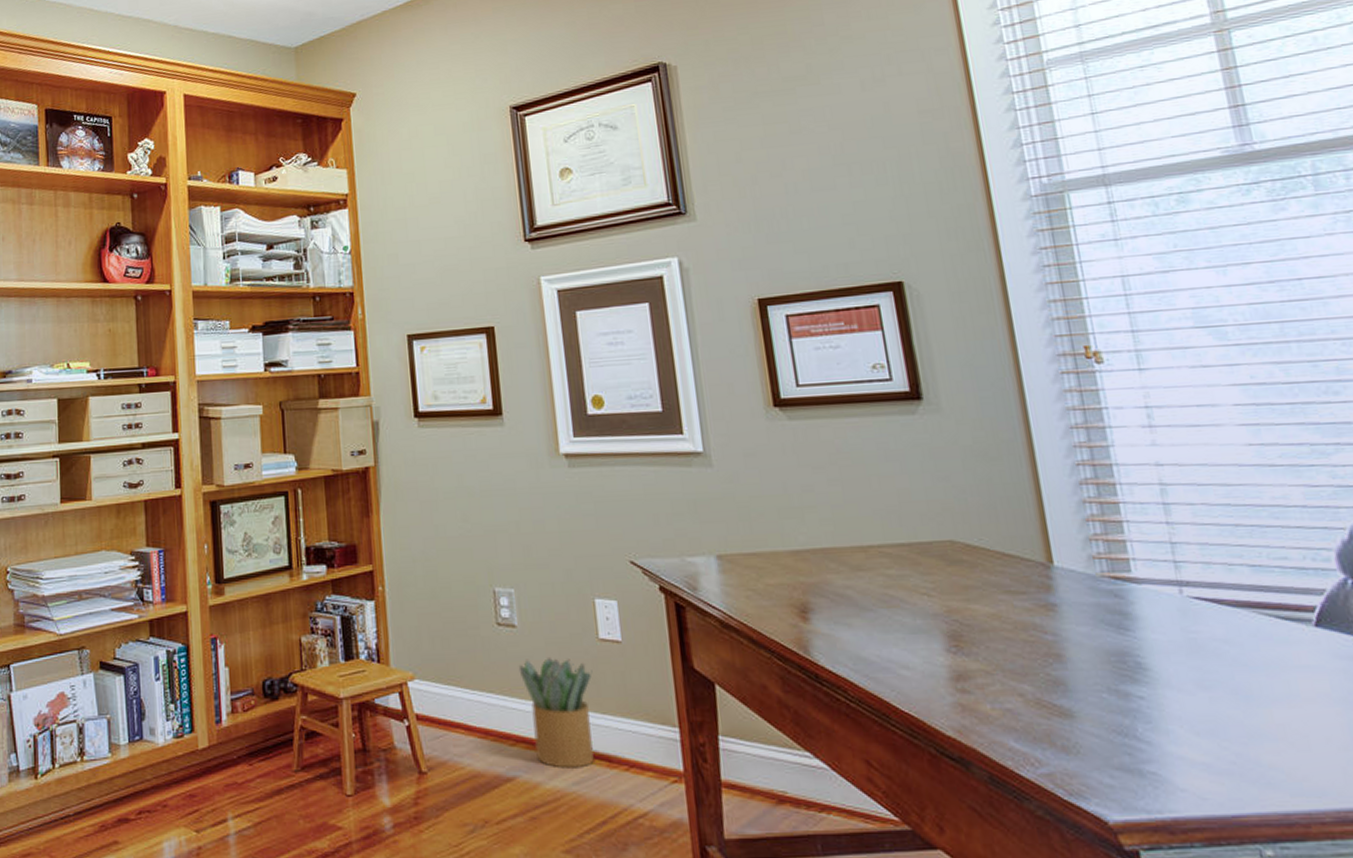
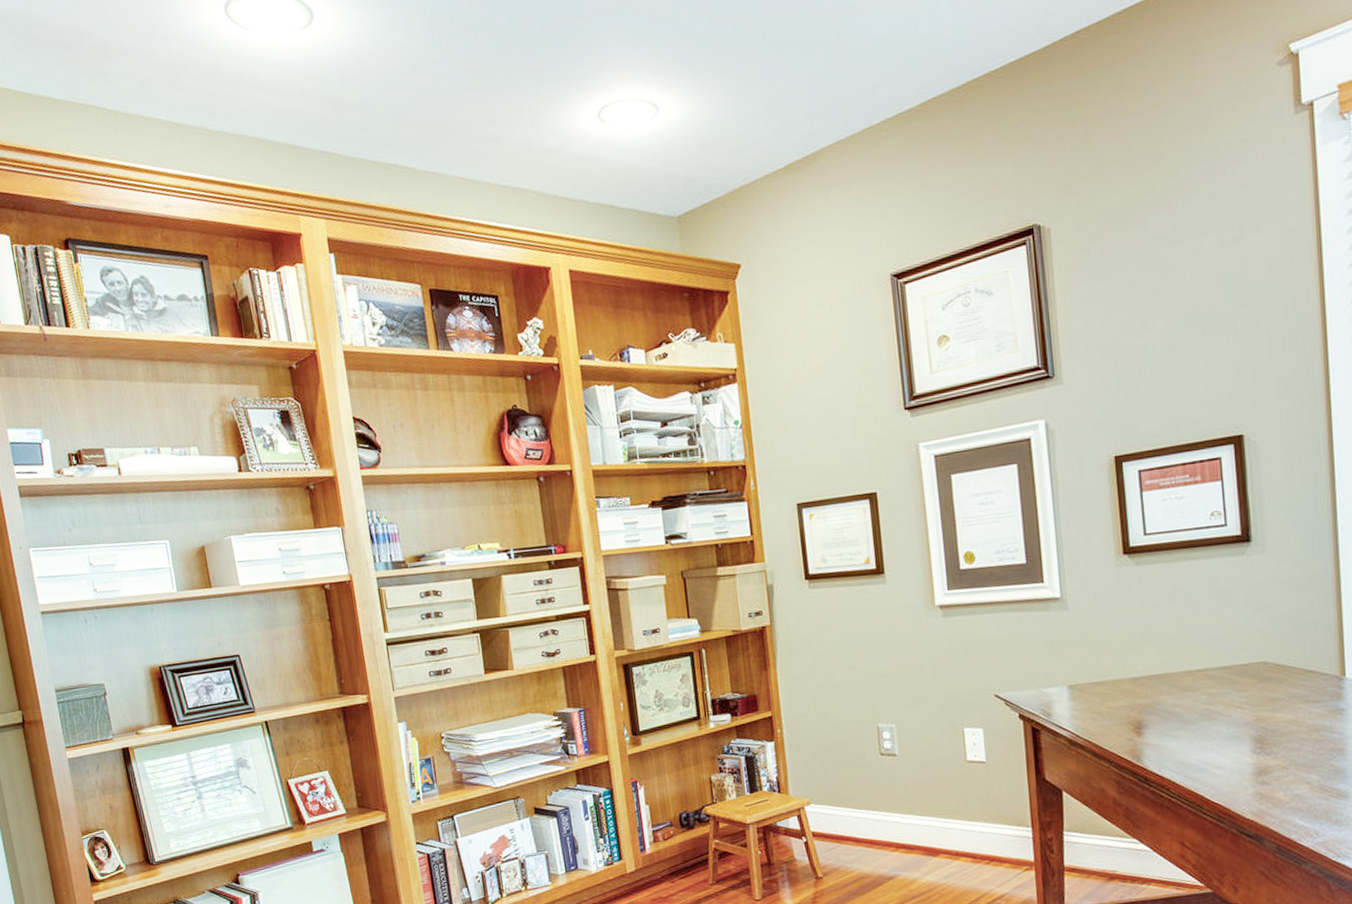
potted plant: present [518,658,594,769] -> none [899,779,961,866]

